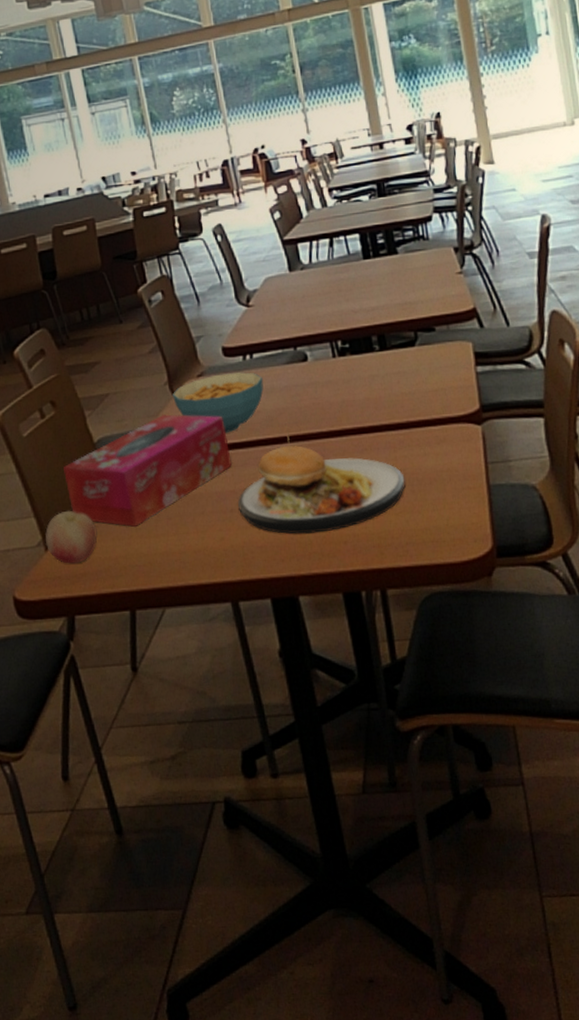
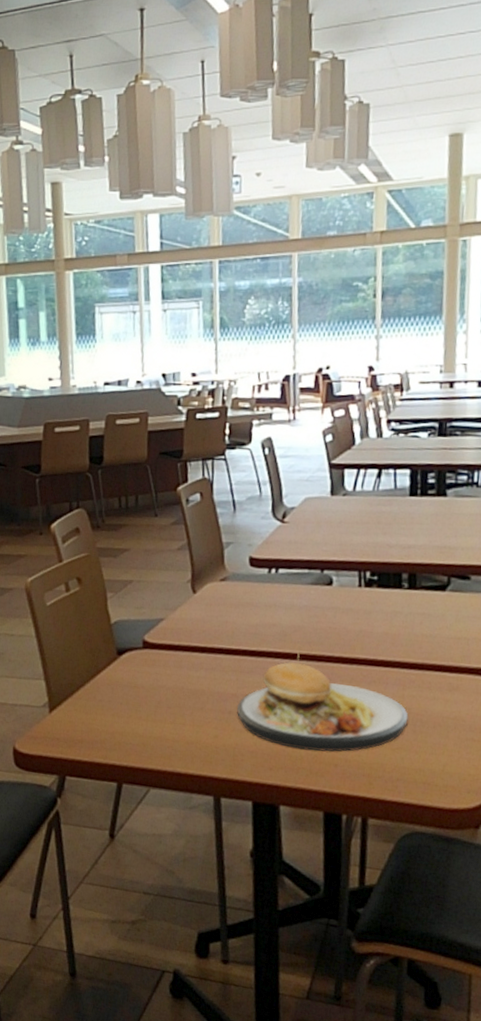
fruit: present [45,510,98,564] -> none [50,680,100,730]
tissue box: present [63,414,232,527] -> none [78,610,239,708]
cereal bowl: present [172,372,264,433] -> none [192,582,284,639]

